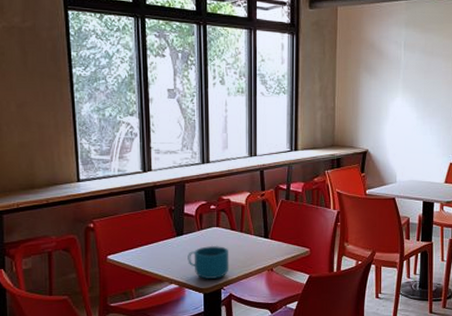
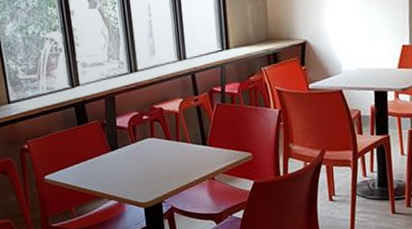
cup: present [188,245,229,280] -> none [124,156,169,194]

